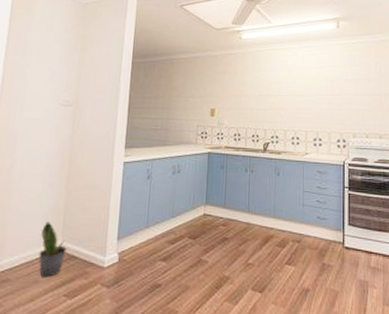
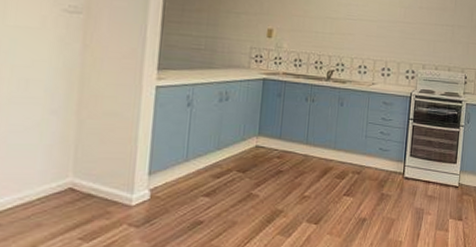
potted plant: present [39,222,67,277] -> none [41,155,80,220]

